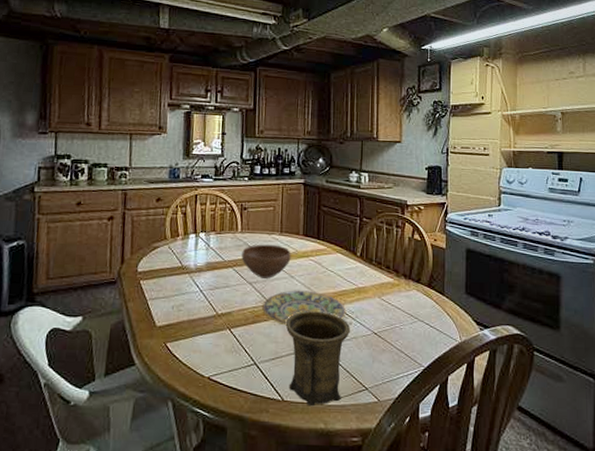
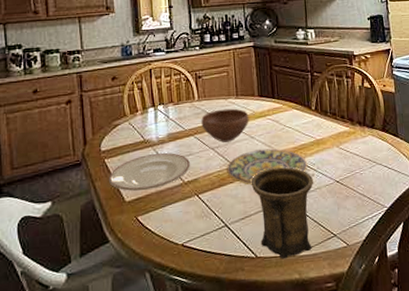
plate: none [142,281,227,317] -> present [109,153,191,191]

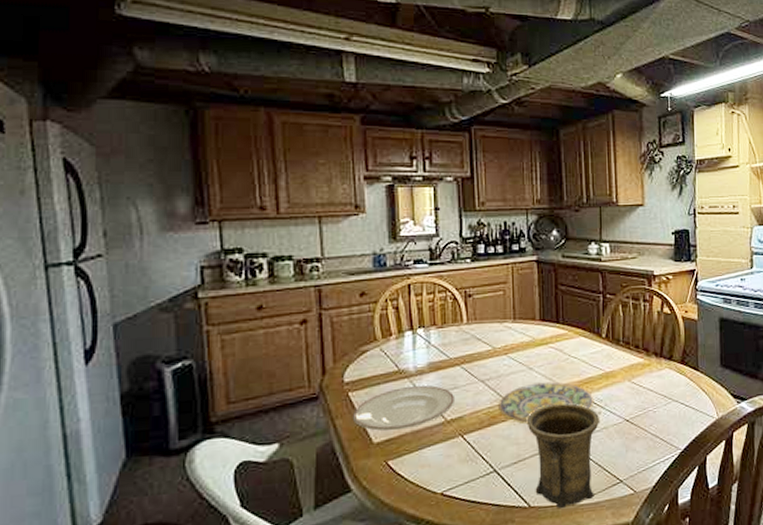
bowl: present [201,108,249,142] -> none [470,334,528,374]

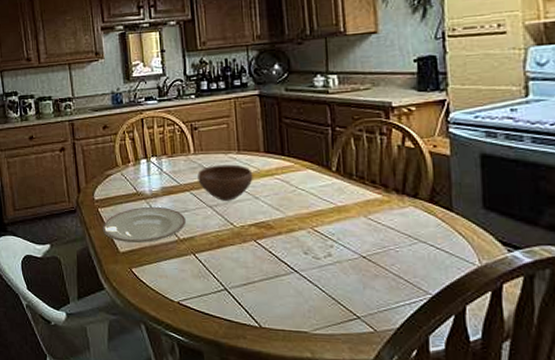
bowl: none [470,334,528,374] -> present [197,164,253,201]
plate: present [499,382,594,425] -> none [226,212,326,250]
mug: present [526,403,599,509] -> none [254,234,332,335]

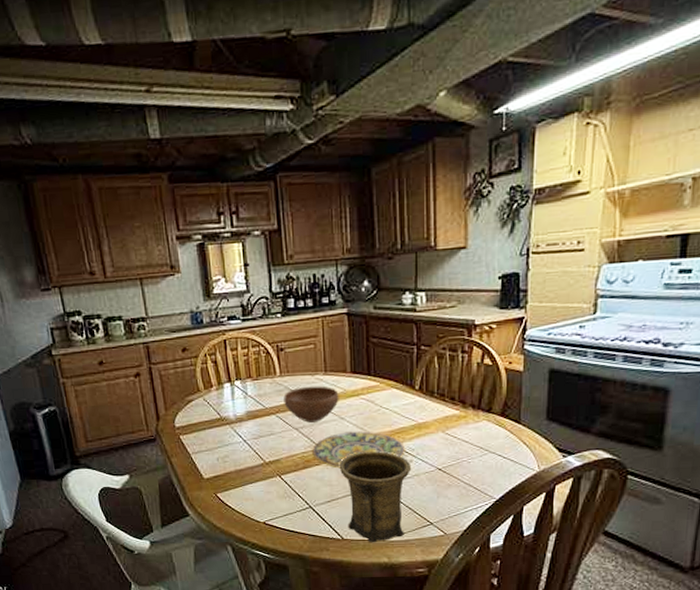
plate: present [103,207,187,243] -> none [185,432,273,468]
plate: none [226,212,326,250] -> present [312,431,406,469]
mug: none [254,234,332,335] -> present [339,451,410,543]

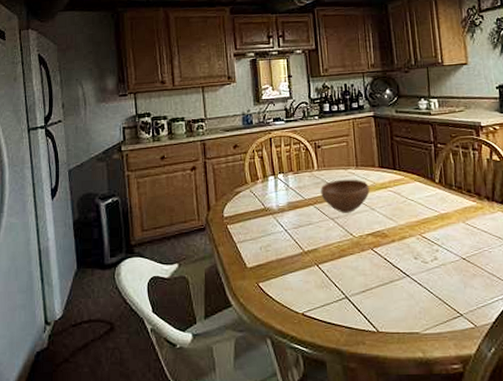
plate: present [312,431,406,469] -> none [347,221,432,258]
mug: present [339,451,410,543] -> none [371,241,437,336]

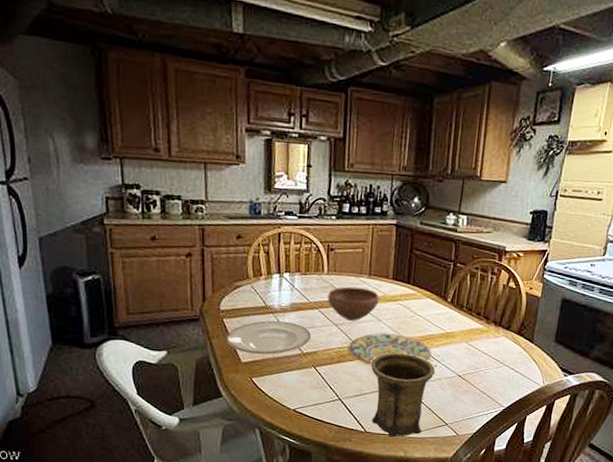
plate: none [231,221,311,257] -> present [226,321,312,355]
plate: none [347,221,432,258] -> present [348,332,433,366]
mug: none [371,241,437,336] -> present [370,353,435,438]

